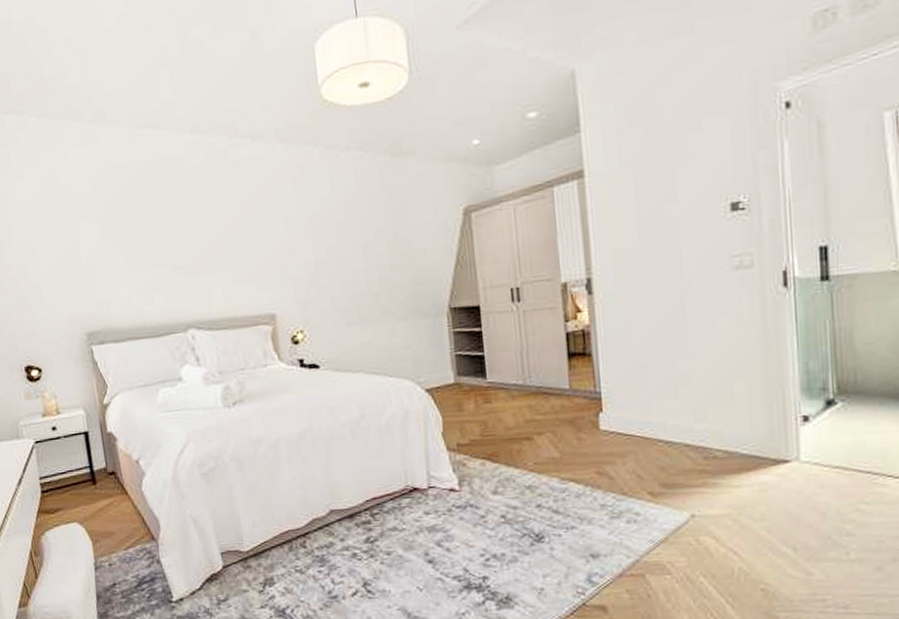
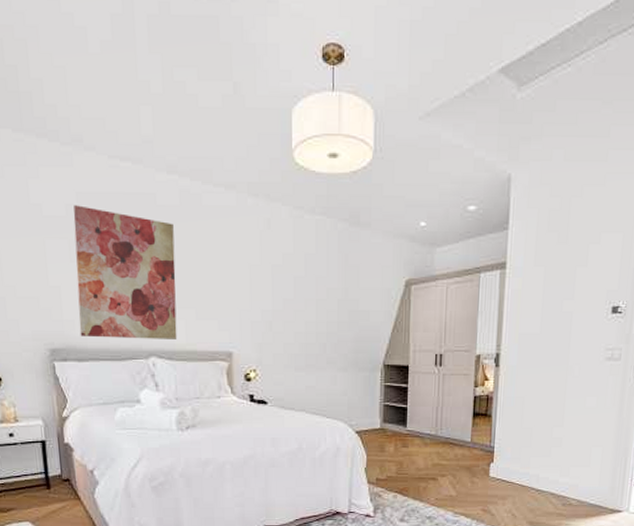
wall art: none [101,180,216,316] -> present [73,205,178,339]

